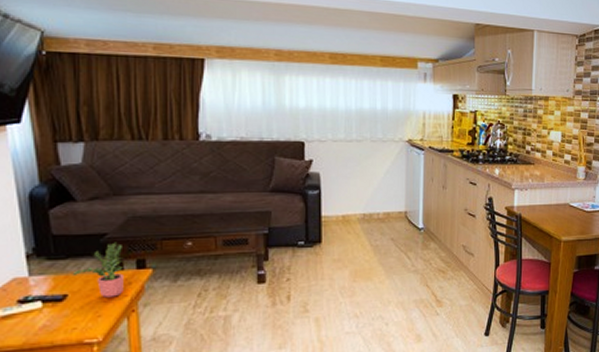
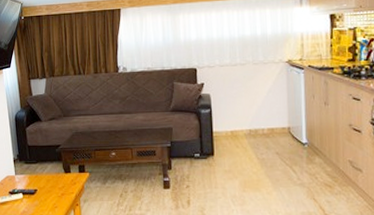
potted plant: present [72,242,124,298] -> none [40,151,71,193]

